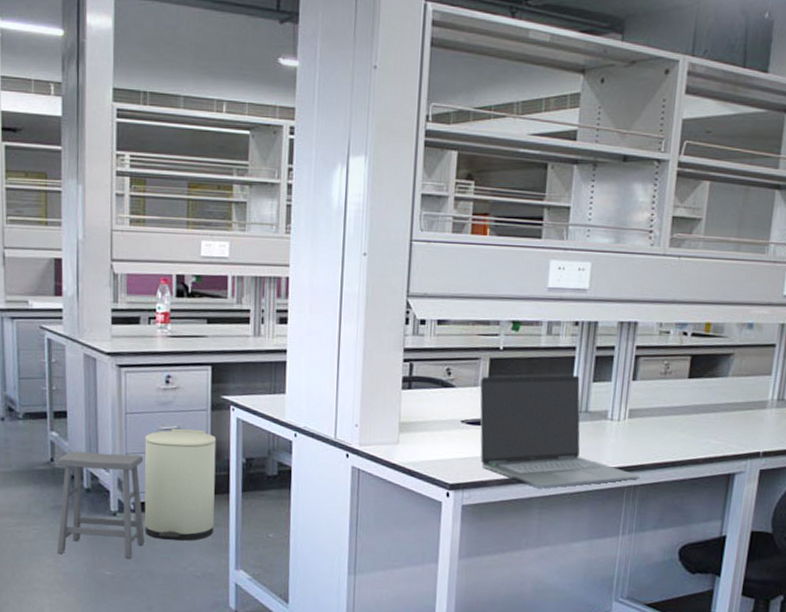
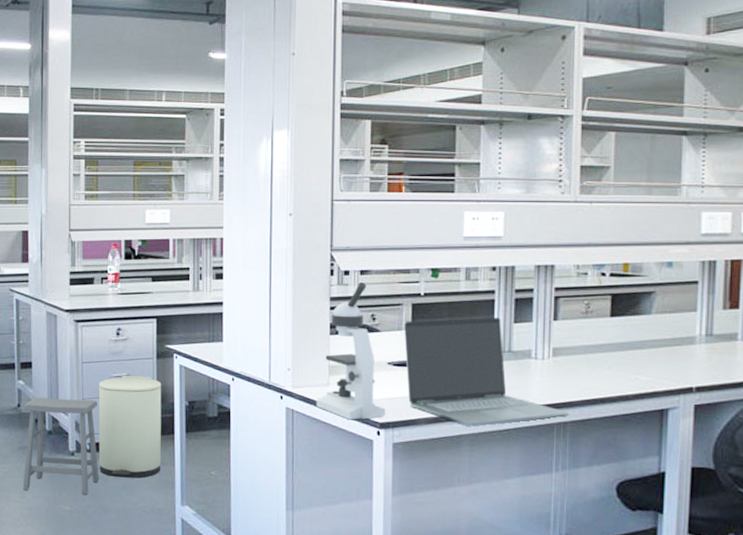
microscope: none [383,333,457,481] -> present [316,282,386,420]

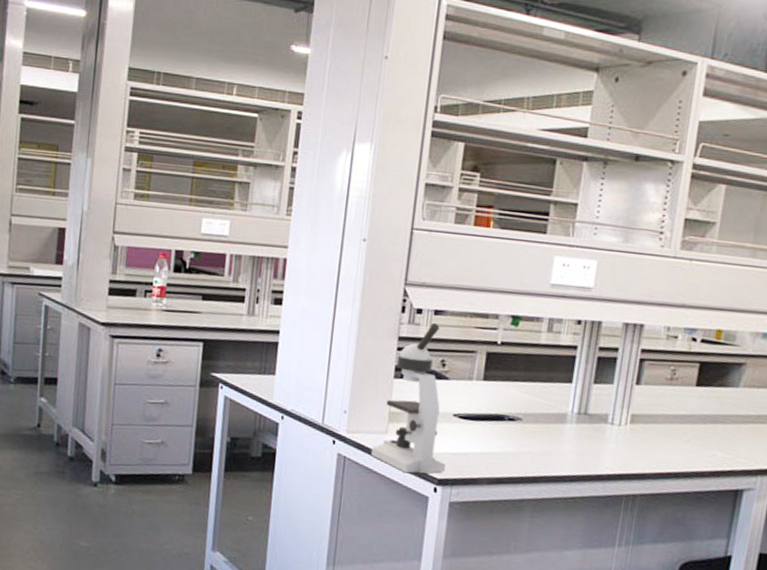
stool: present [22,397,99,495] -> none [35,418,128,532]
pedal bin: present [98,375,162,479] -> none [124,402,203,518]
laptop: present [403,317,569,426] -> none [471,370,640,491]

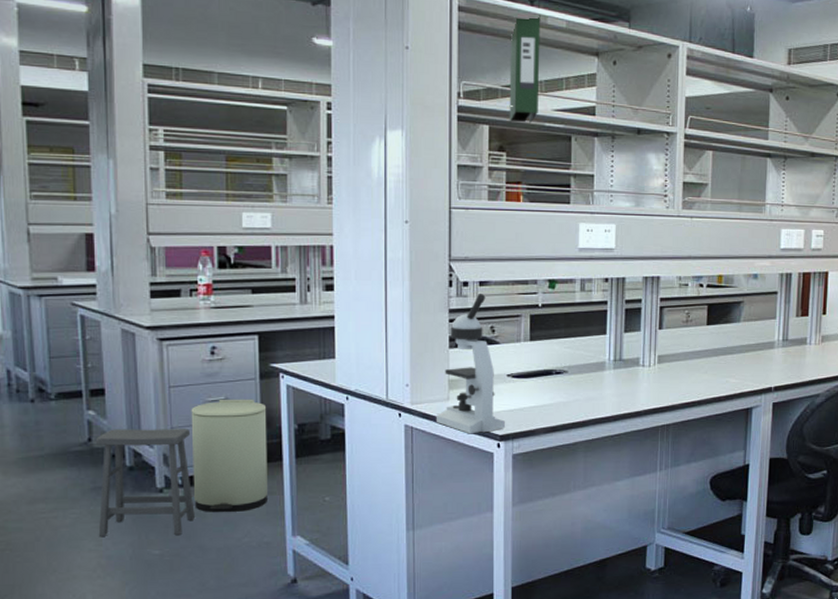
stool: none [35,418,128,532] -> present [95,429,195,536]
pedal bin: none [124,402,203,518] -> present [191,399,269,512]
binder: none [487,25,536,144] -> present [509,15,541,124]

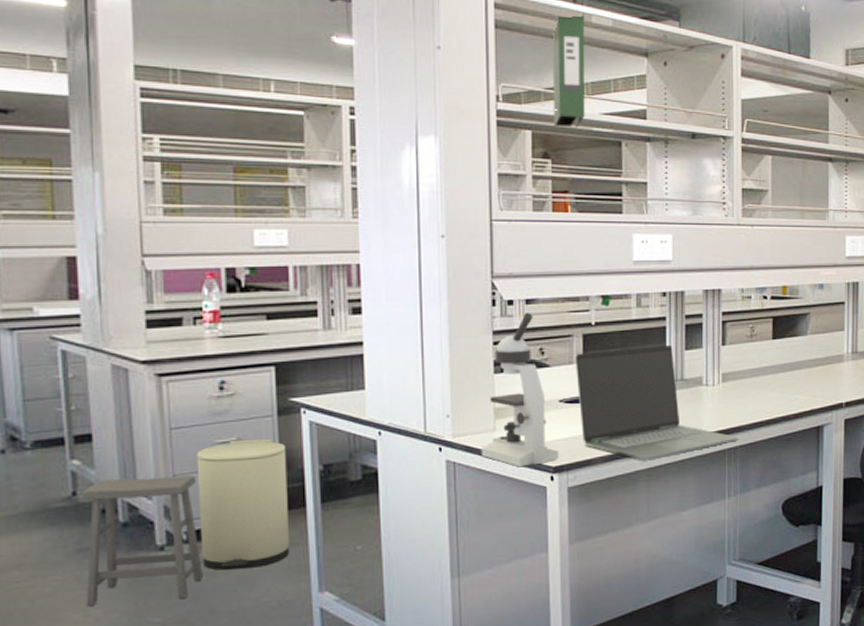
laptop: none [522,327,671,433] -> present [574,344,738,461]

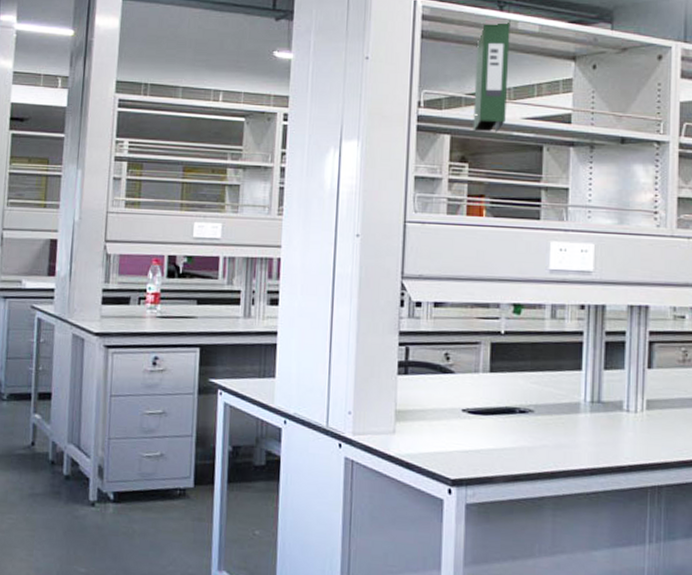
stool: present [81,476,203,606] -> none [30,435,126,555]
pedal bin: present [196,438,290,570] -> none [123,412,203,537]
microscope: present [481,313,560,468] -> none [379,316,459,475]
laptop: present [574,344,738,461] -> none [480,362,664,487]

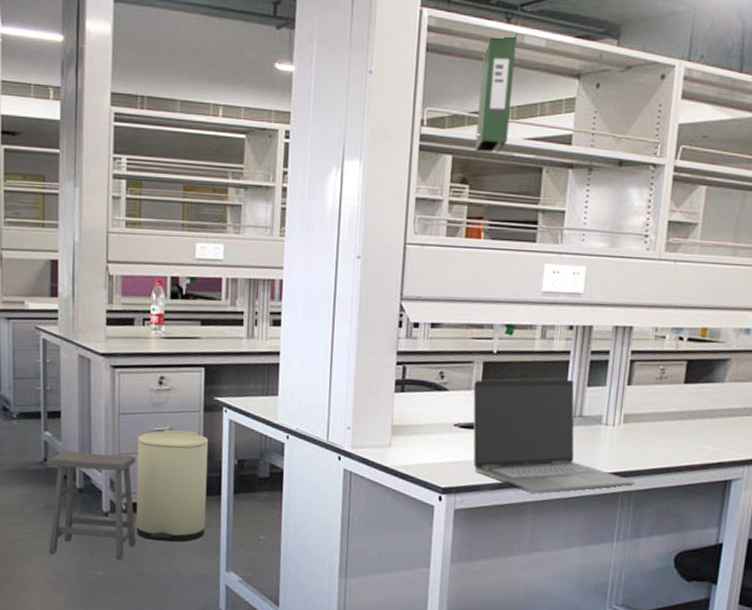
stool: none [30,435,126,555] -> present [48,451,136,560]
pedal bin: none [123,412,203,537] -> present [136,429,209,542]
laptop: none [480,362,664,487] -> present [473,379,635,494]

